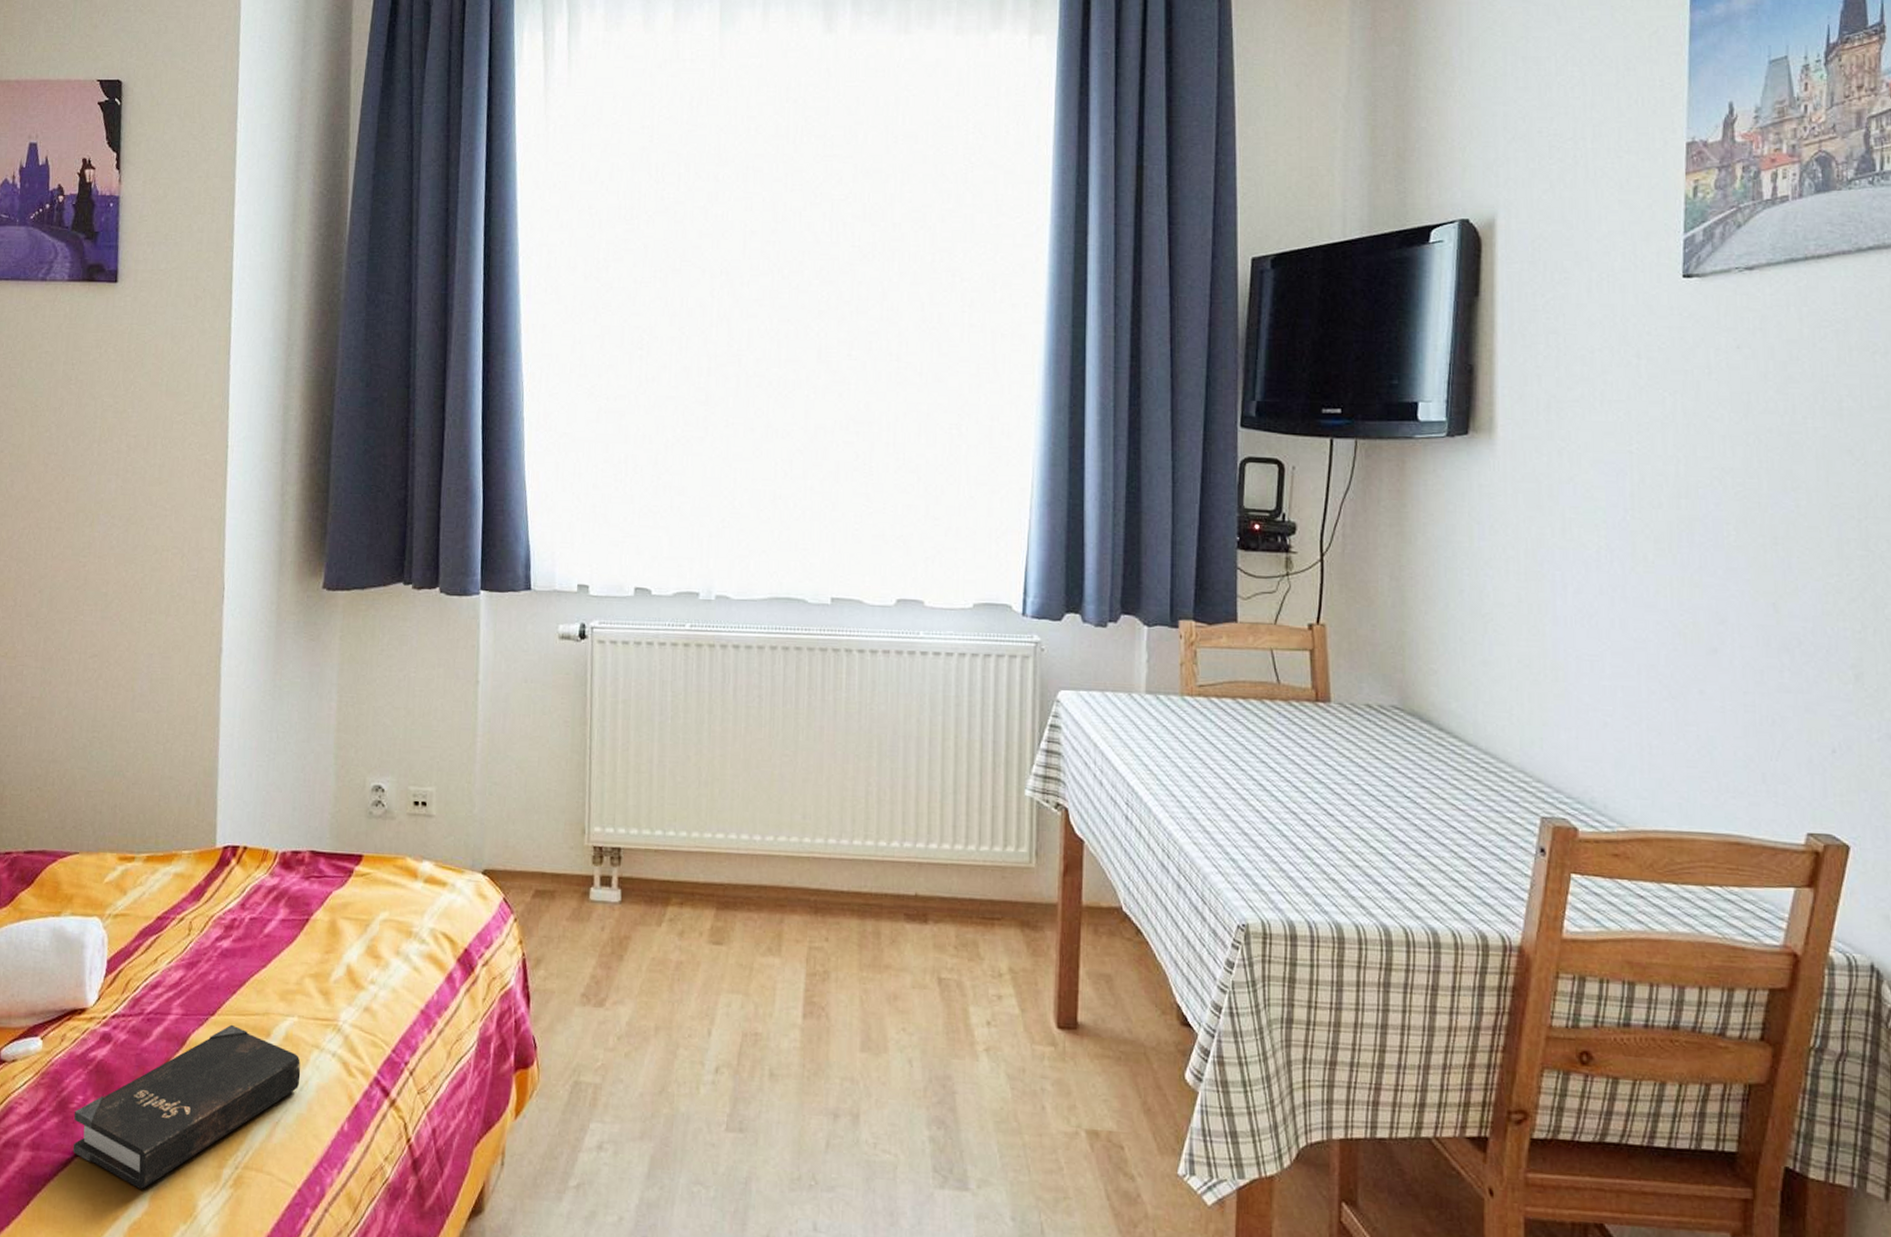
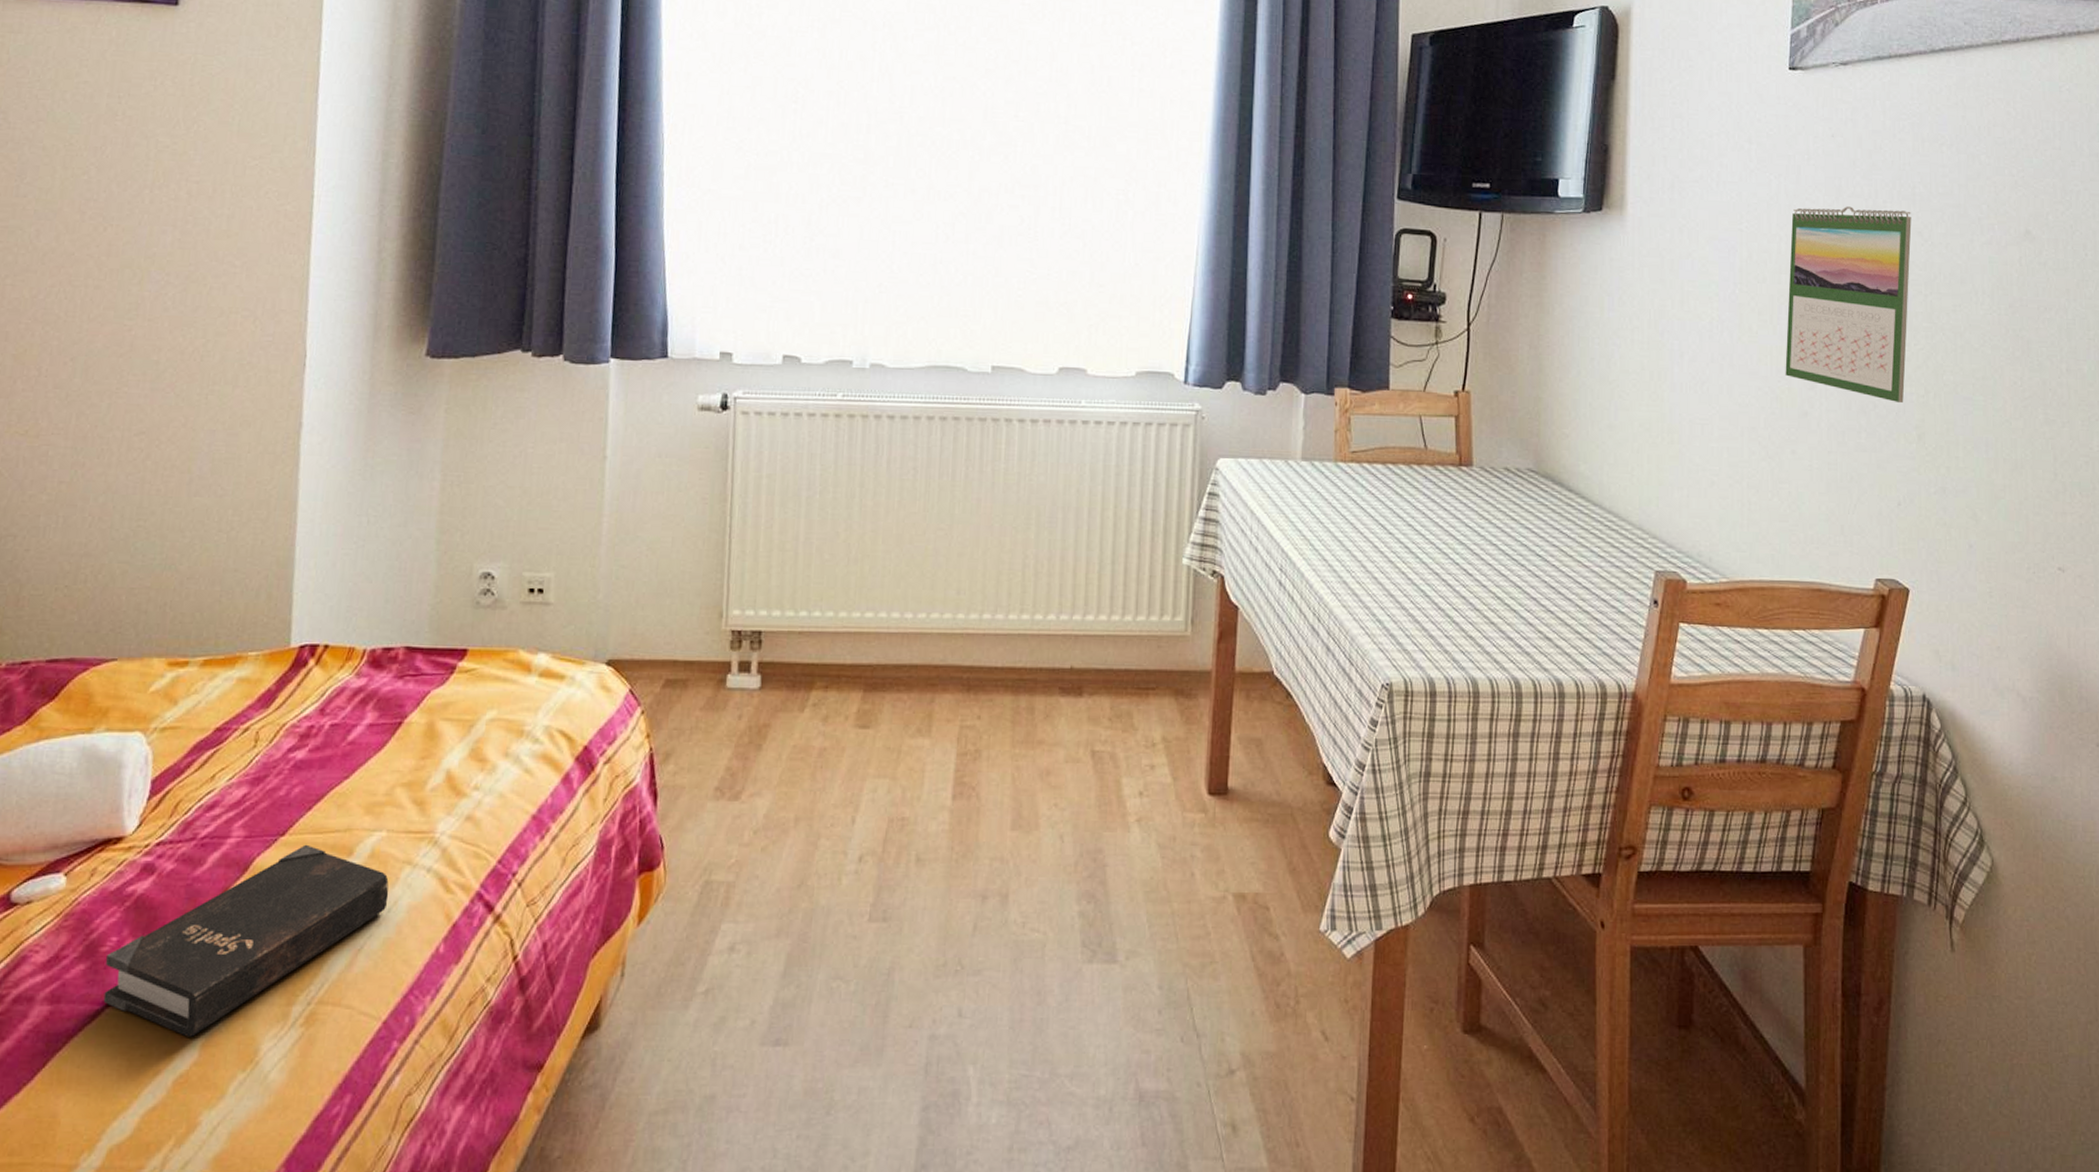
calendar: none [1688,424,1839,639] -> present [1785,206,1912,402]

